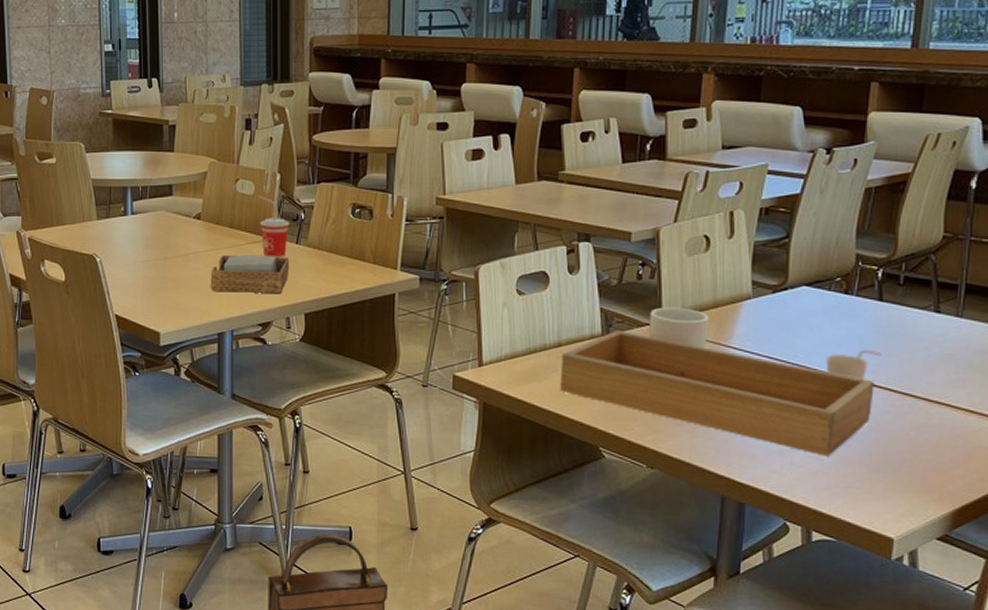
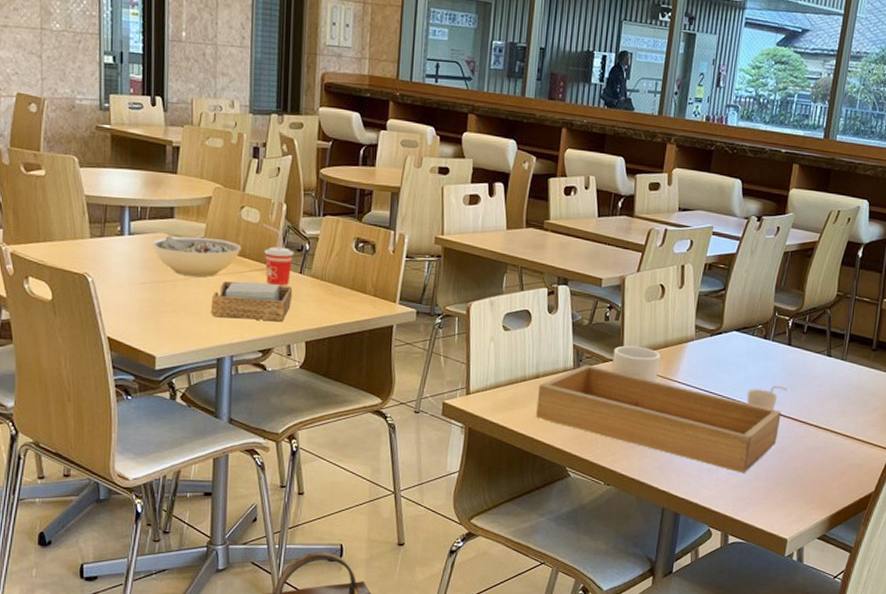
bowl: none [153,212,238,252] -> present [152,235,242,277]

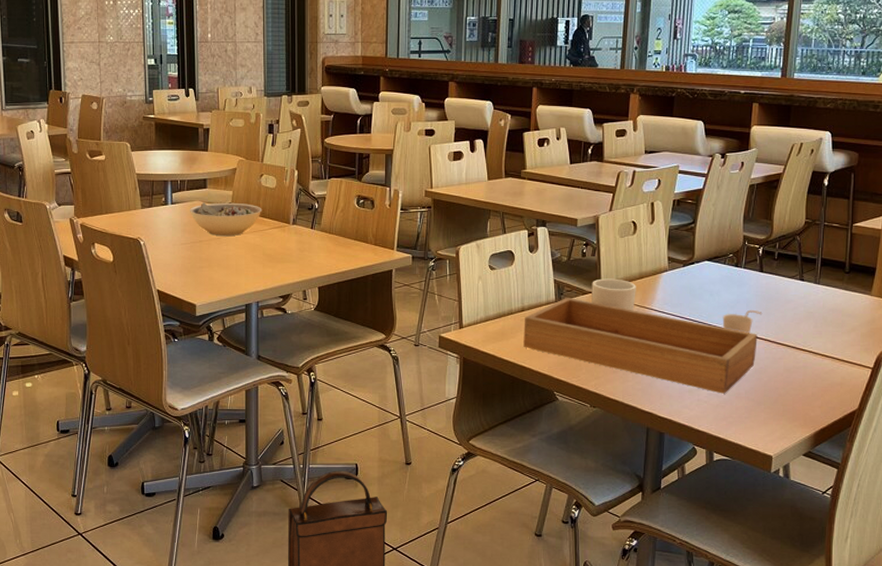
napkin holder: present [210,280,293,322] -> none [239,238,306,271]
beverage cup: present [262,223,294,288] -> none [278,188,306,241]

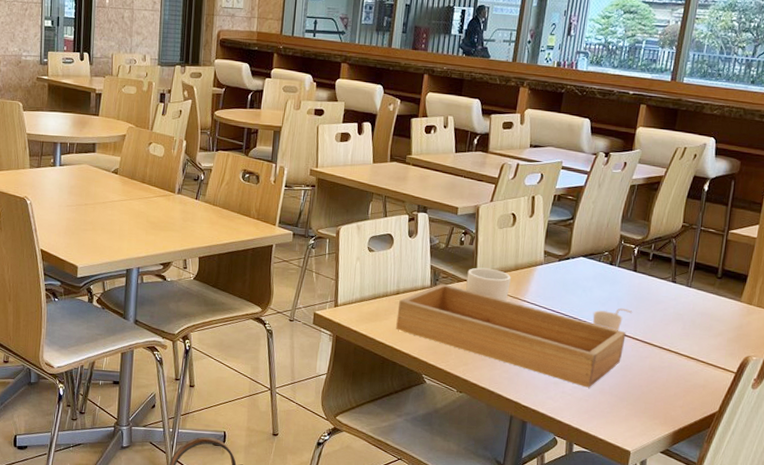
bowl: present [190,202,262,236] -> none [77,166,149,201]

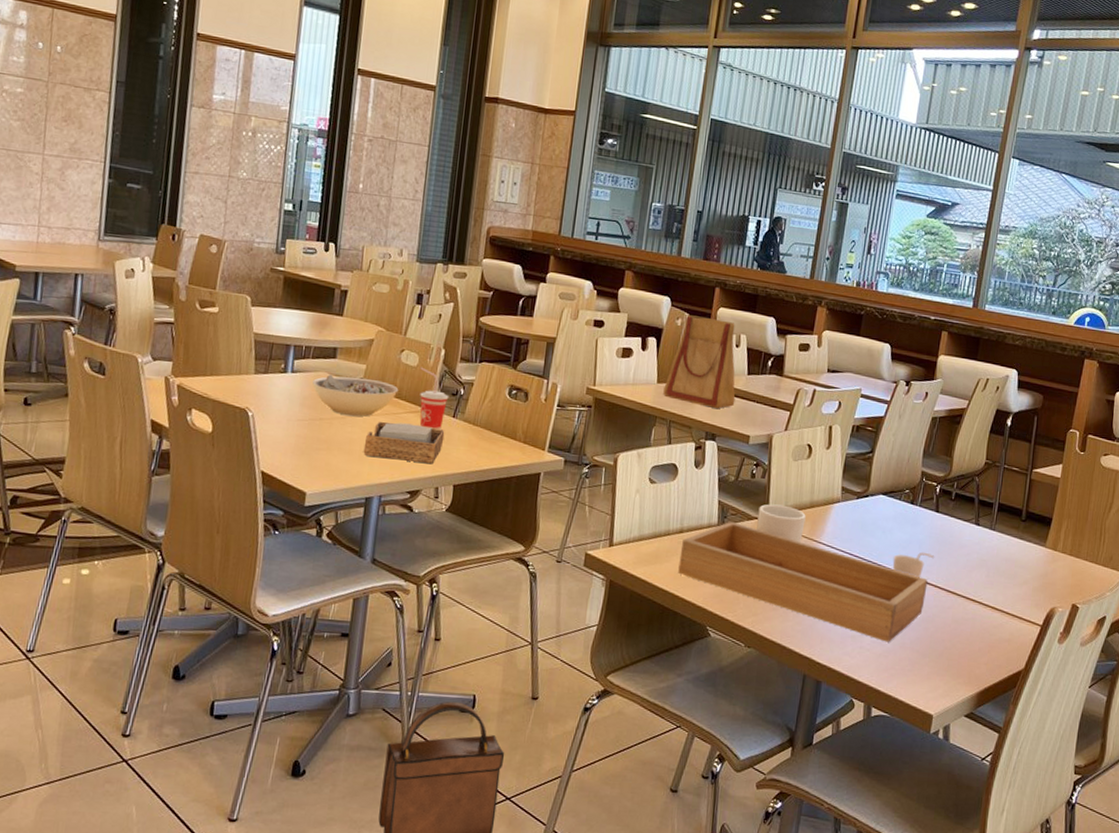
bowl: none [77,166,149,201] -> present [312,374,399,417]
napkin holder: none [122,204,190,240] -> present [363,421,445,464]
beverage cup: none [166,157,192,211] -> present [419,367,449,431]
shopping bag: none [378,99,444,184] -> present [663,314,736,408]

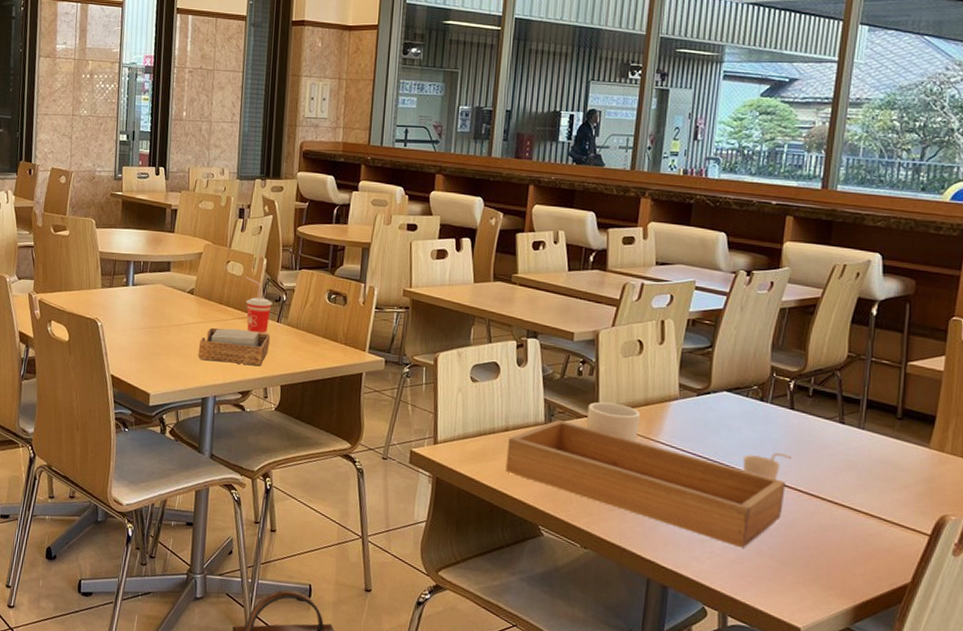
bowl: present [312,374,399,417] -> none [151,286,227,324]
shopping bag: present [663,314,736,408] -> none [480,213,557,306]

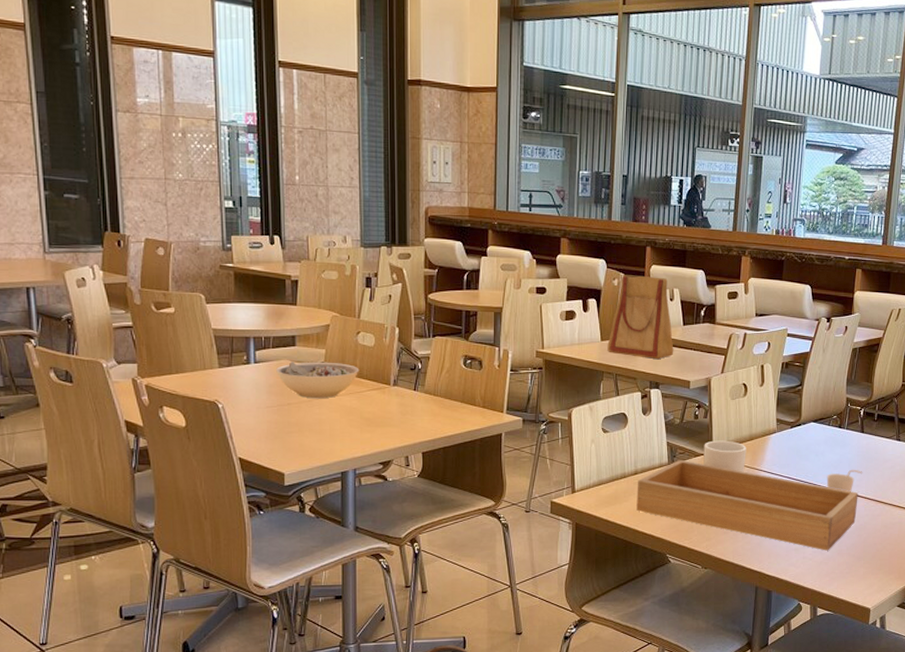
bowl: none [151,286,227,324] -> present [276,361,360,398]
napkin holder: present [198,327,271,367] -> none [333,400,408,436]
beverage cup: present [245,276,273,335] -> none [377,346,408,404]
shopping bag: none [480,213,557,306] -> present [607,274,674,359]

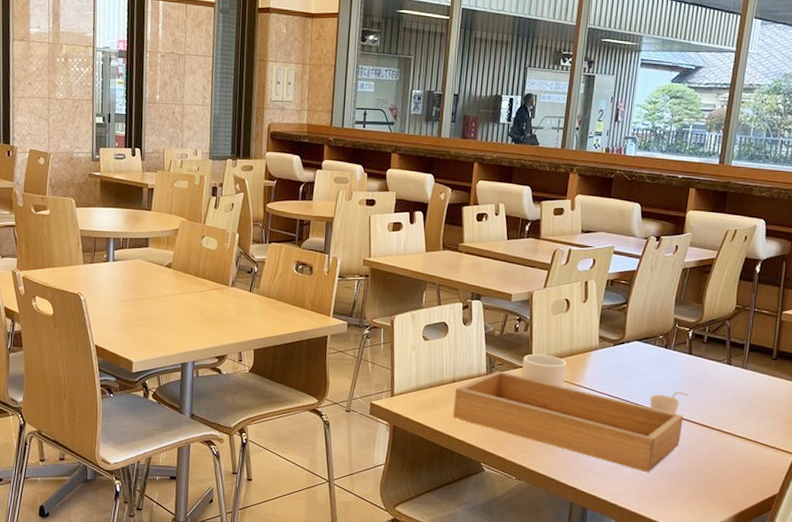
bowl: present [276,361,360,398] -> none [131,261,202,295]
shopping bag: present [607,274,674,359] -> none [431,188,497,271]

